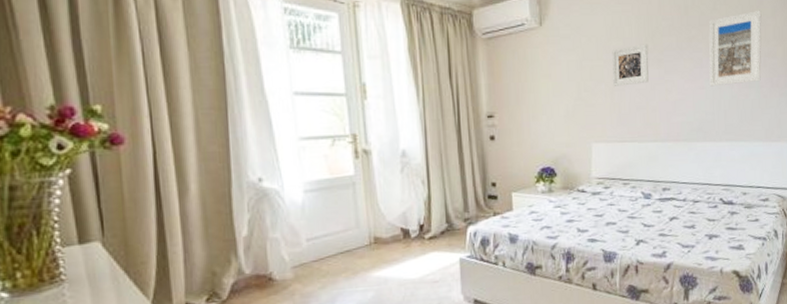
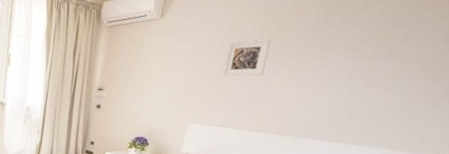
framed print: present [709,10,762,87] -> none [338,9,434,87]

